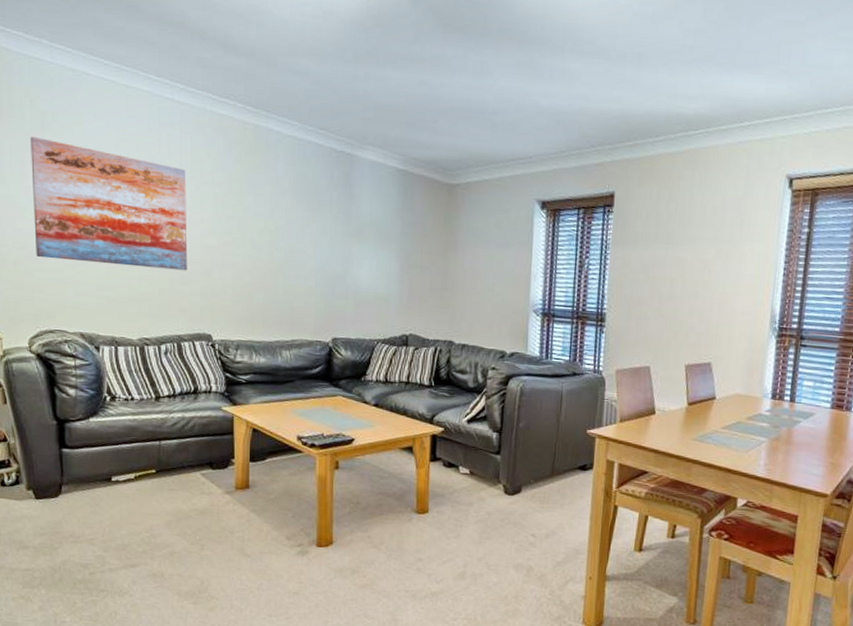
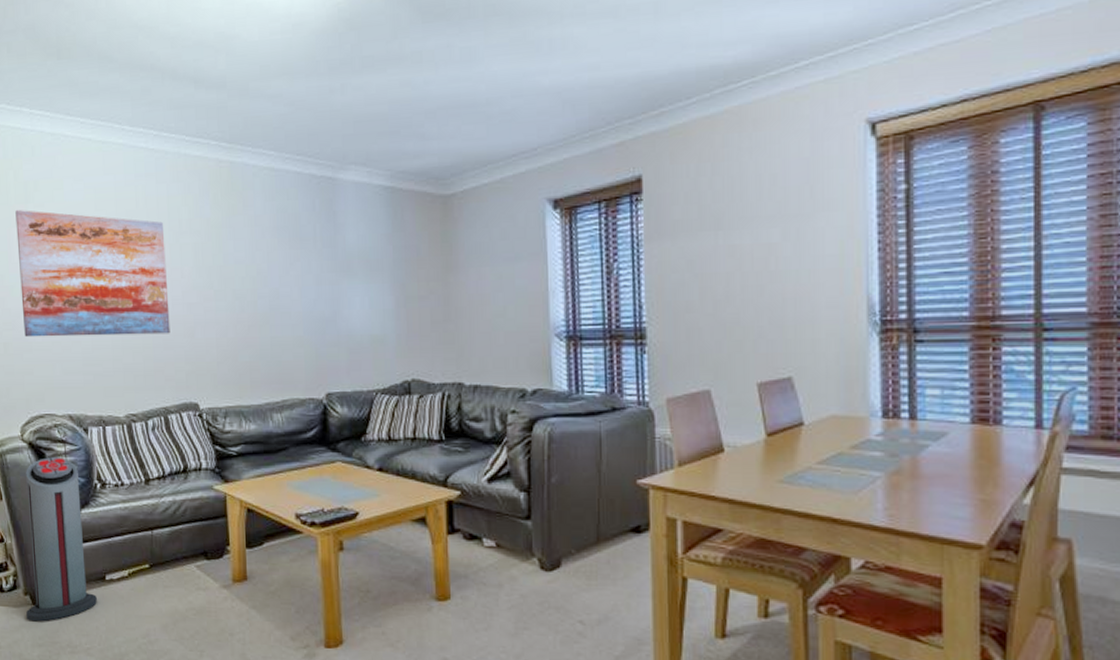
air purifier: none [29,369,102,514] -> present [26,457,97,622]

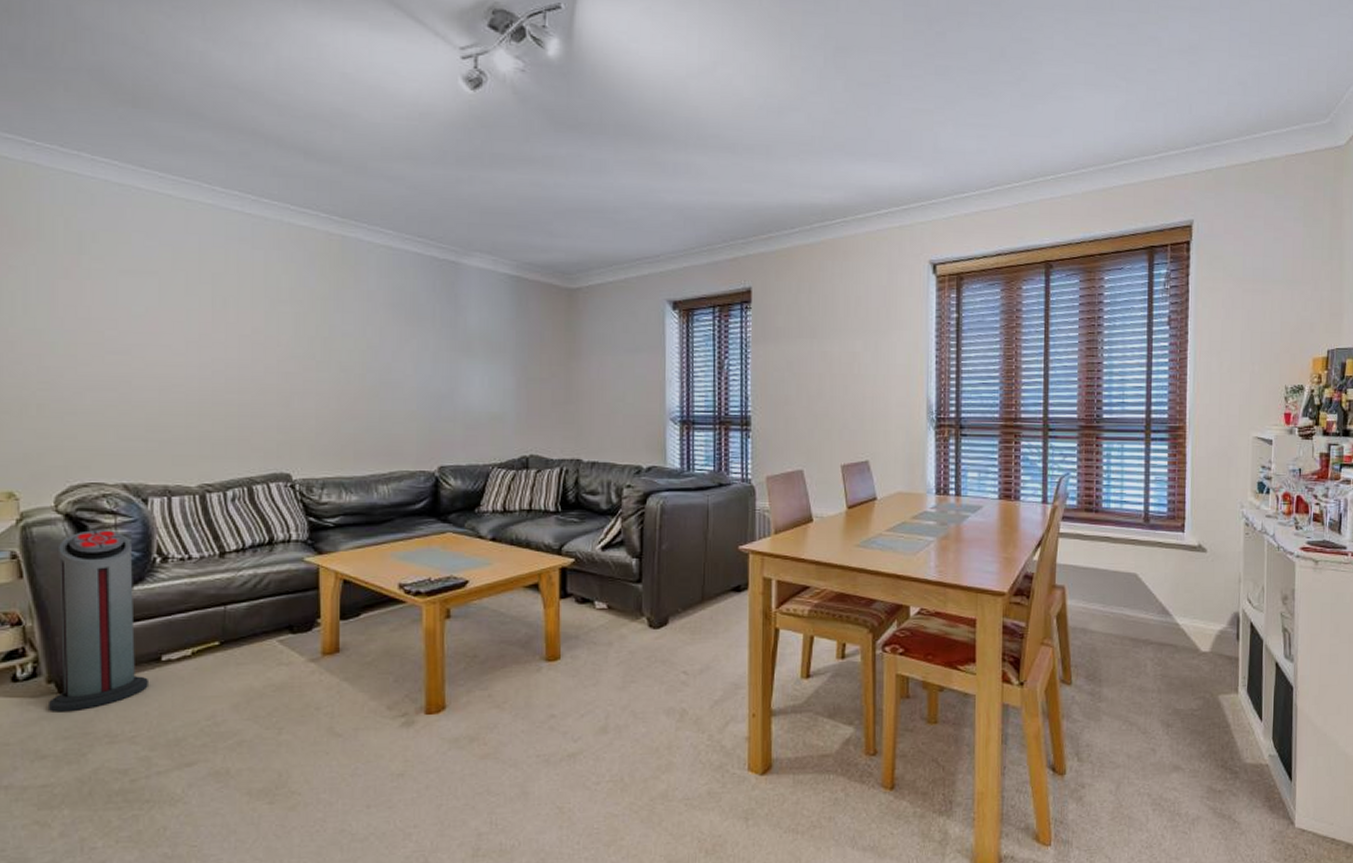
wall art: present [15,210,170,337] -> none [64,261,261,403]

